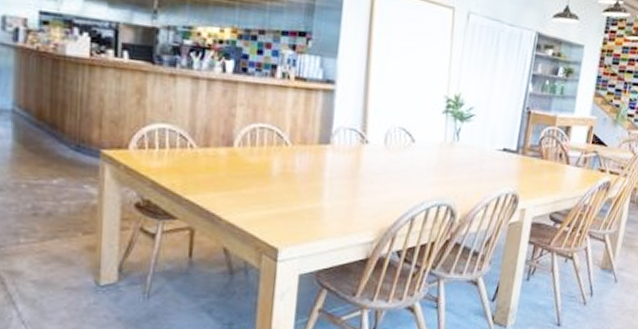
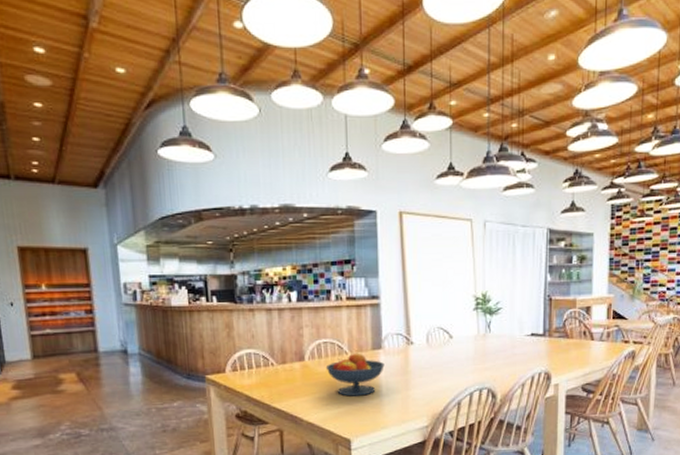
fruit bowl: none [258,145,331,198] -> present [325,353,385,396]

